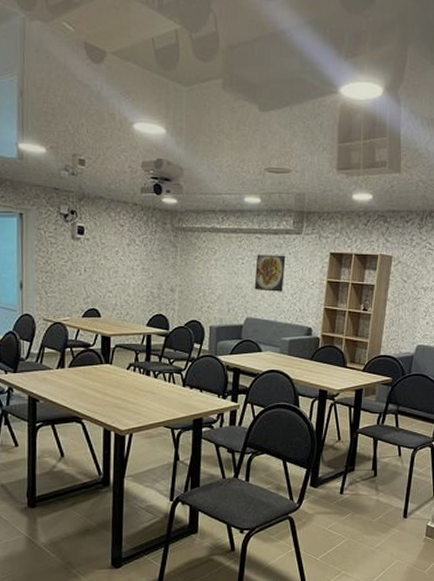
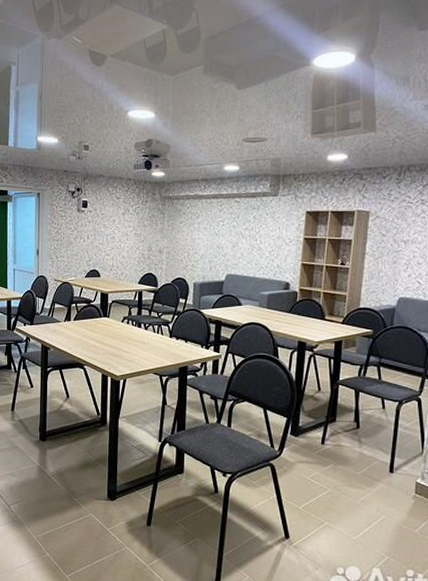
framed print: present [254,254,286,292] -> none [234,216,263,250]

